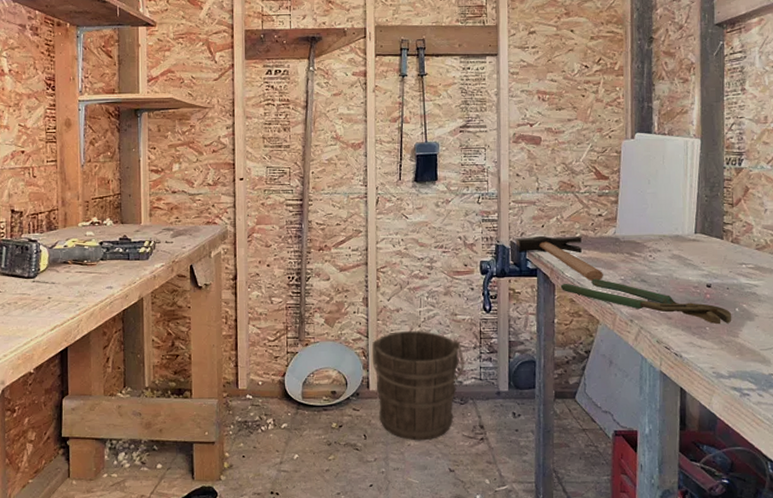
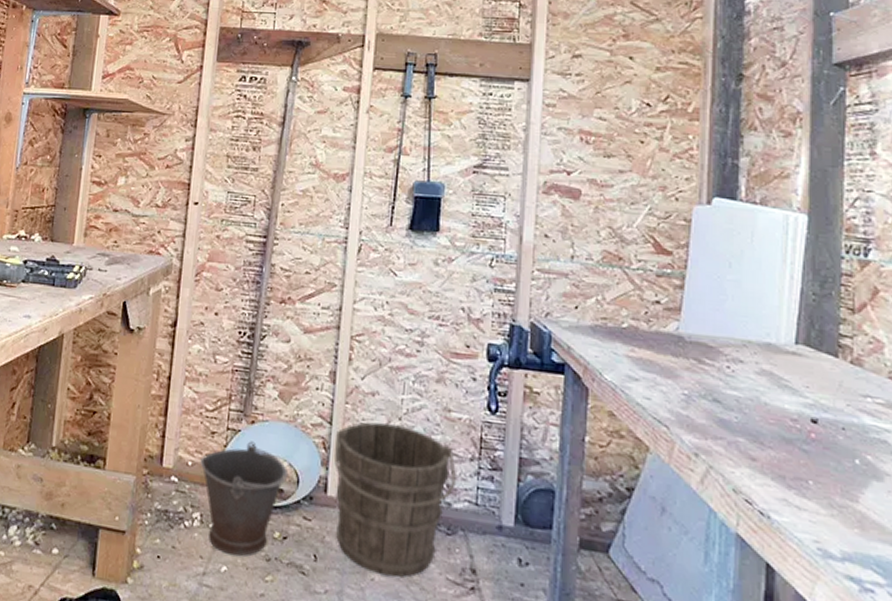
bucket: none [268,359,339,446] -> present [200,441,289,557]
claw hammer: present [515,235,603,281] -> none [537,319,658,392]
pliers: present [560,278,732,325] -> none [596,387,849,480]

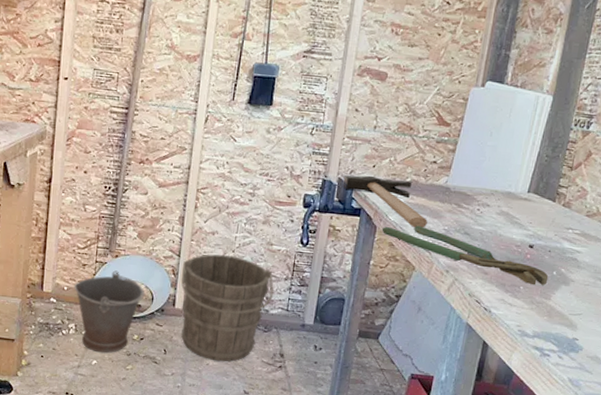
claw hammer: none [537,319,658,392] -> present [342,175,428,228]
pliers: none [596,387,849,480] -> present [382,225,549,286]

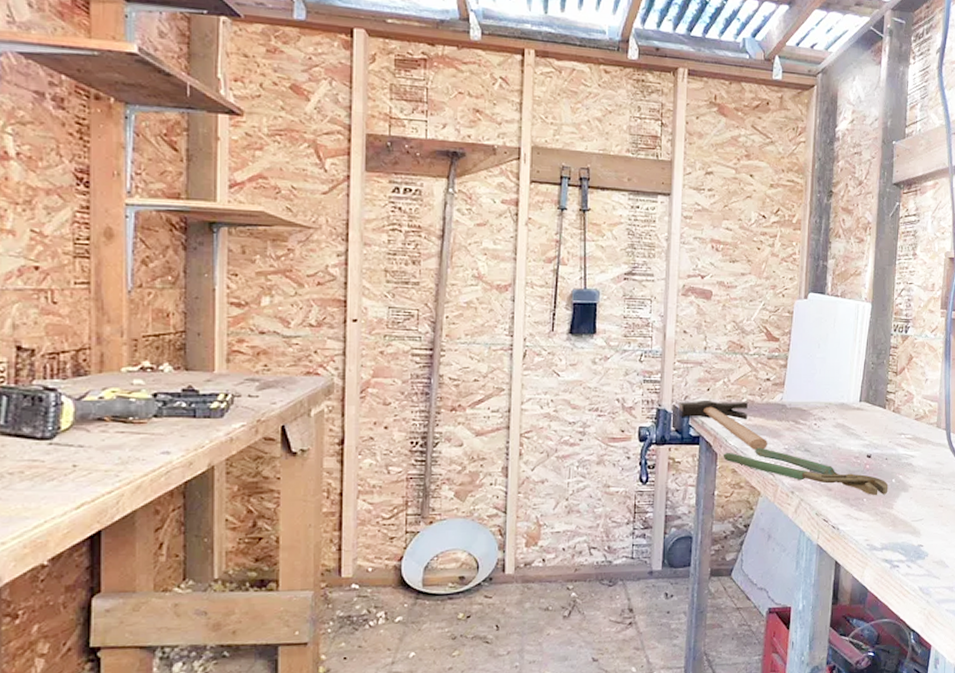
bucket: present [74,270,145,353] -> none [380,539,469,642]
bucket: present [181,254,274,362] -> none [509,505,615,629]

